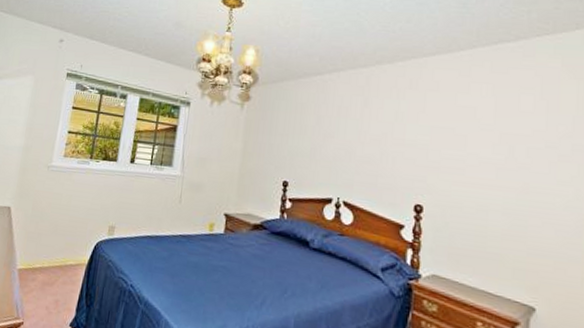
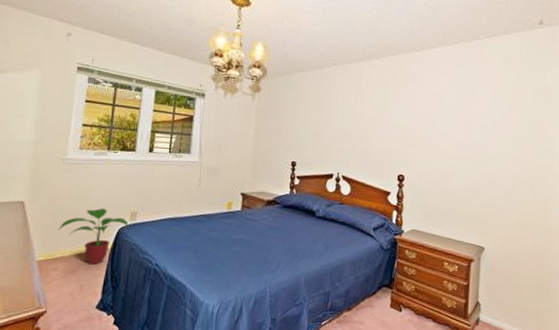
potted plant: none [39,219,107,279] -> present [58,208,130,265]

